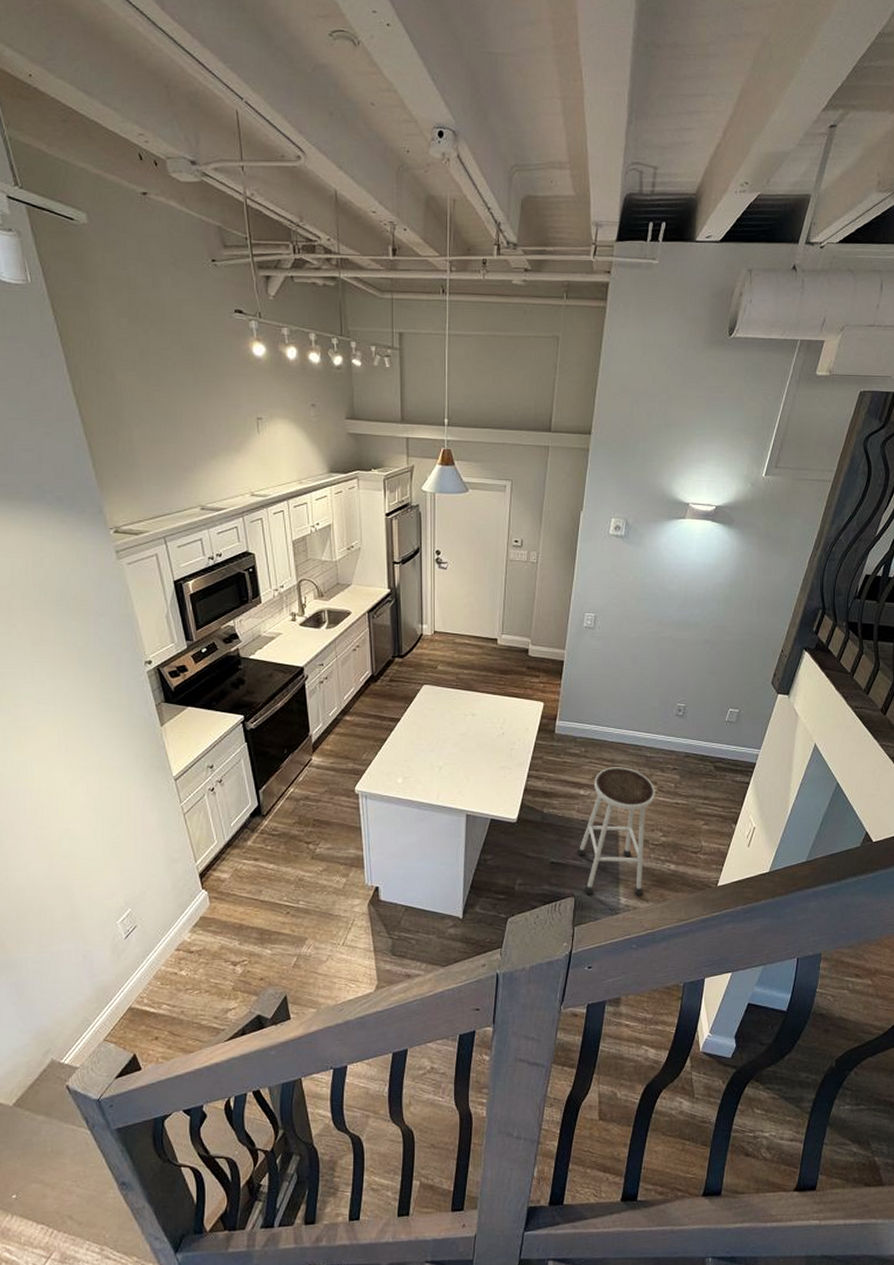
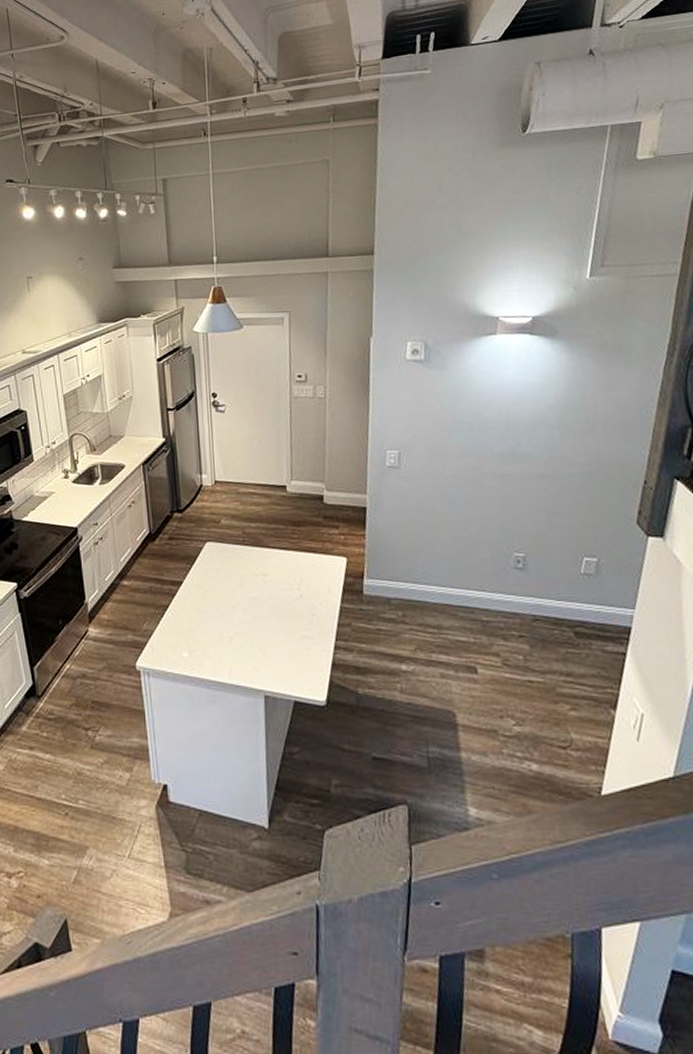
stool: present [576,767,655,896] -> none [404,635,500,806]

